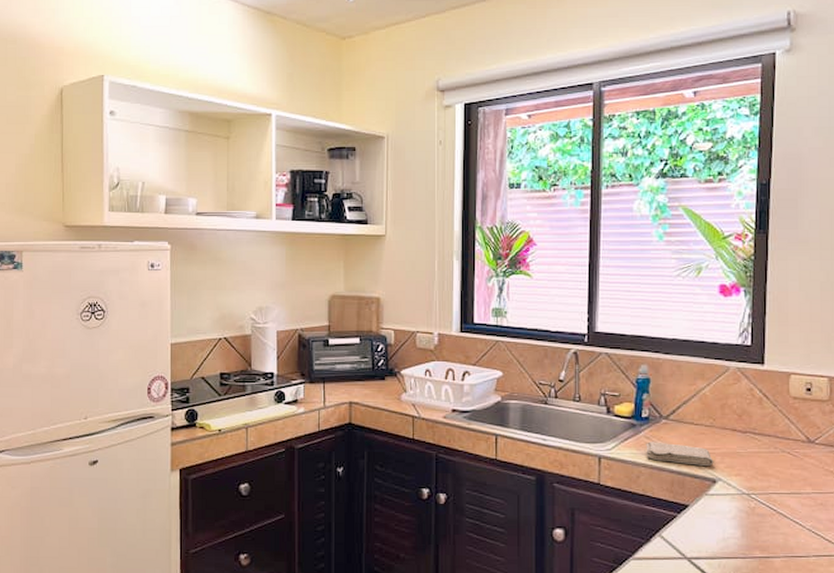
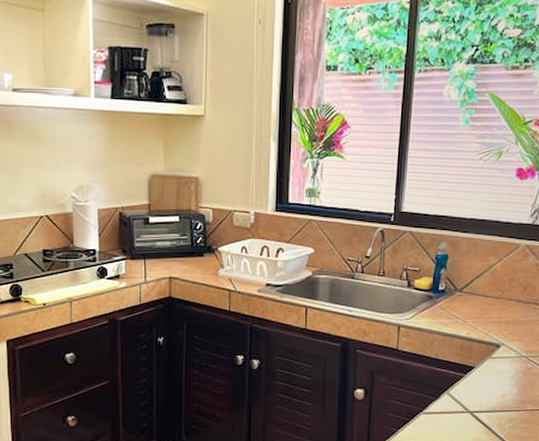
washcloth: present [646,442,714,466] -> none [440,312,500,332]

